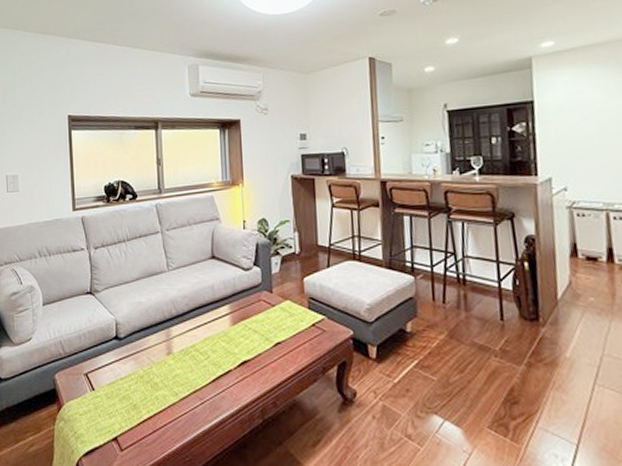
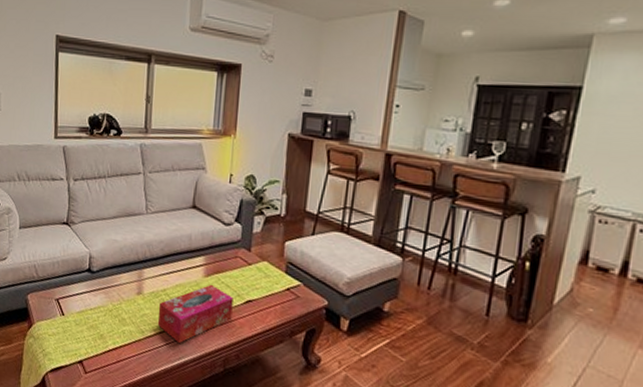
tissue box: none [189,332,264,399] -> present [157,284,233,343]

